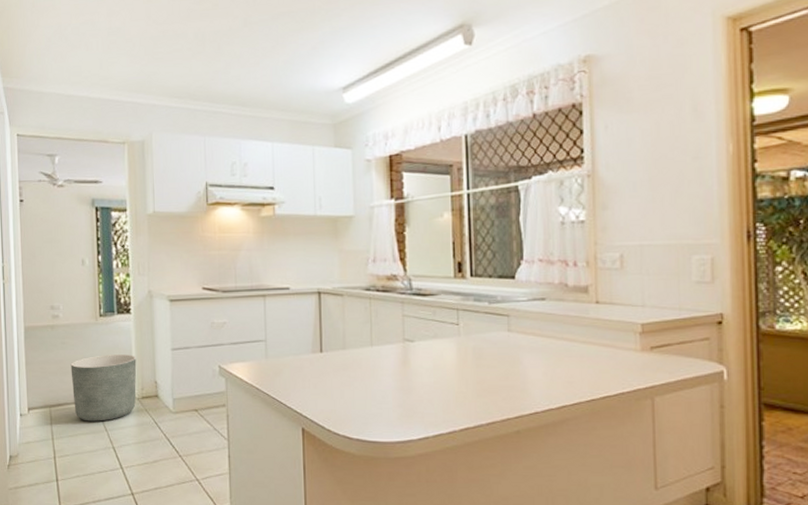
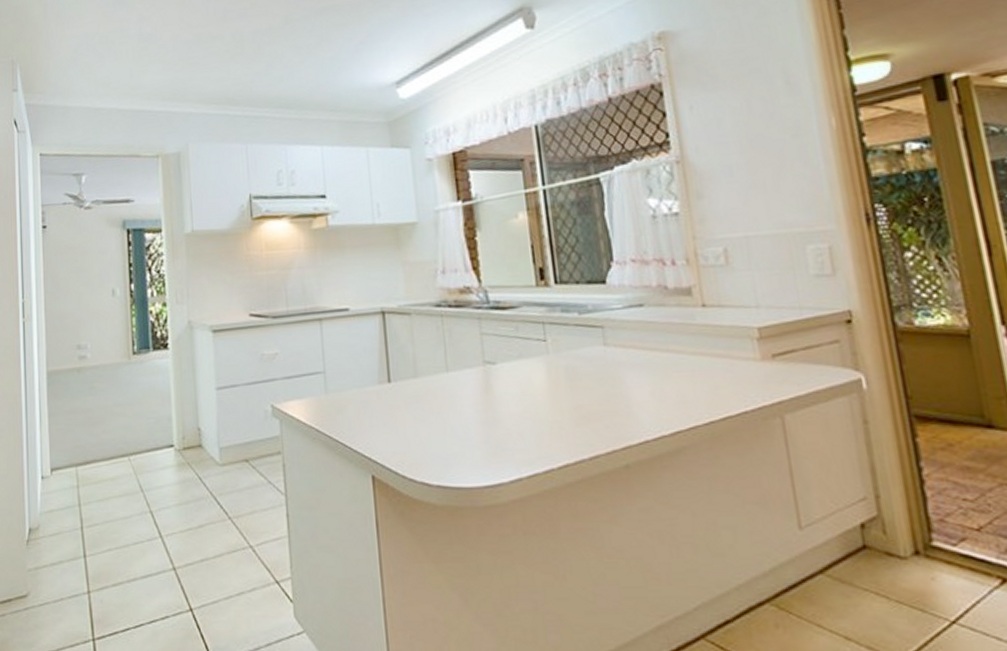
planter: present [70,355,137,422] -> none [100,397,177,481]

